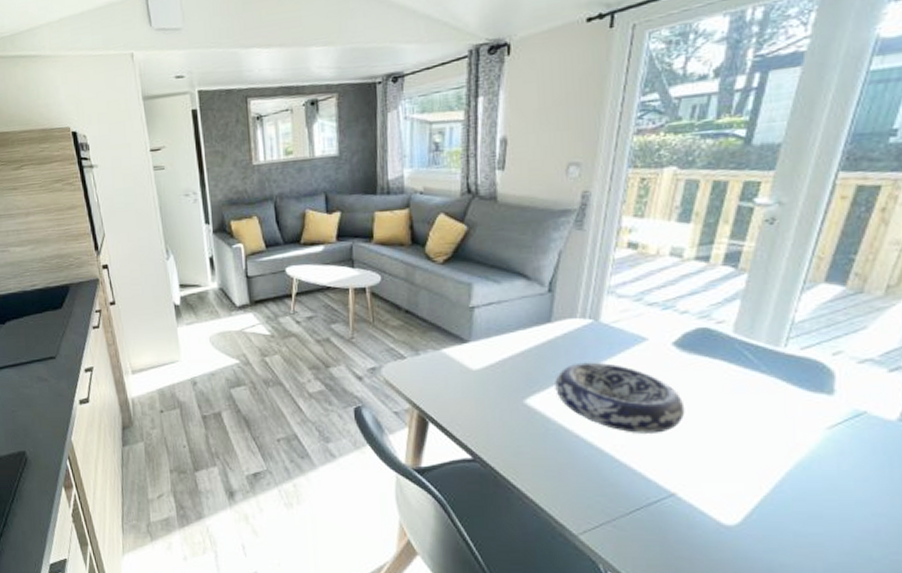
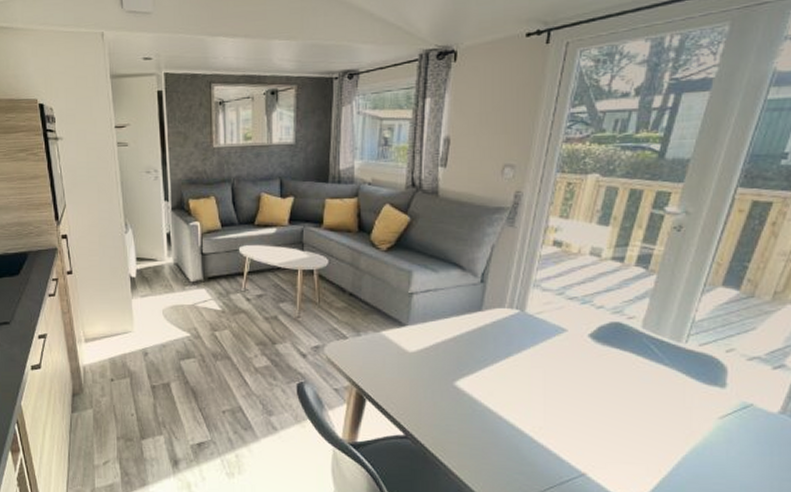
decorative bowl: present [555,362,685,433] -> none [483,349,597,417]

